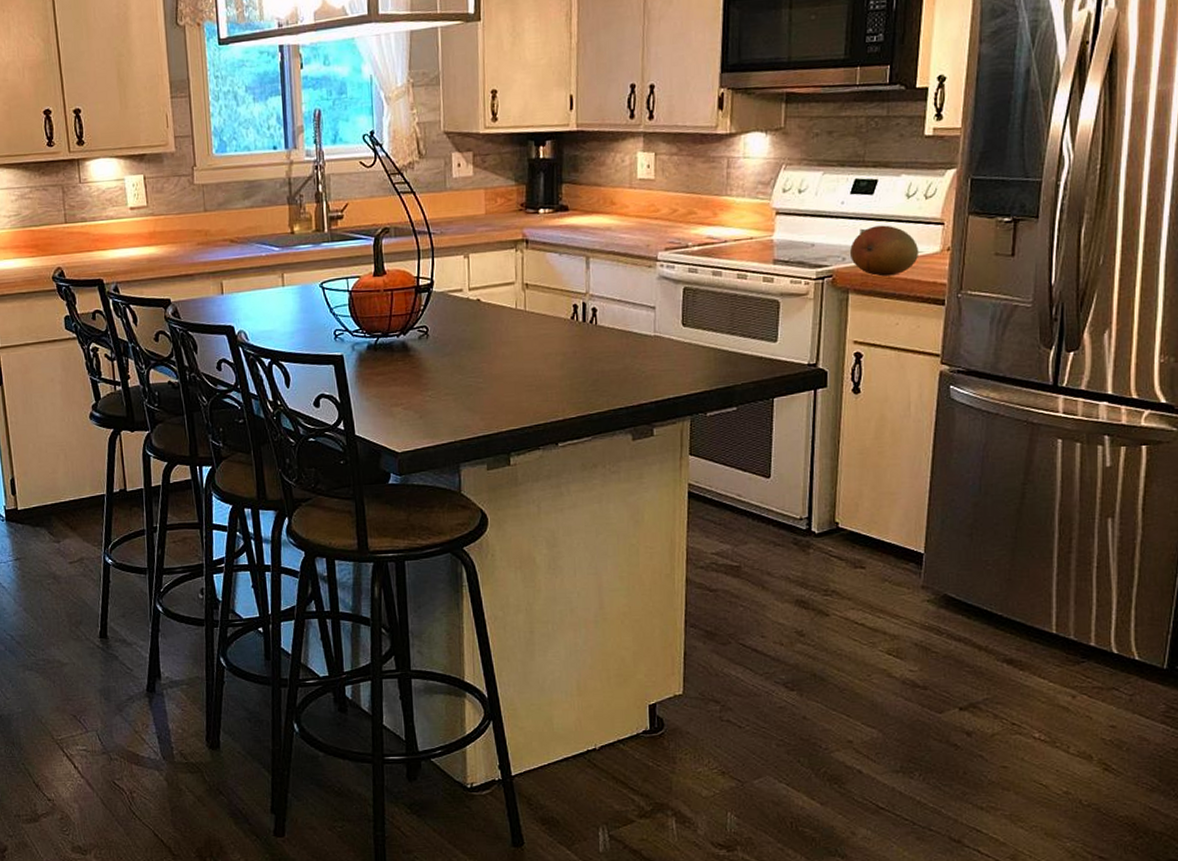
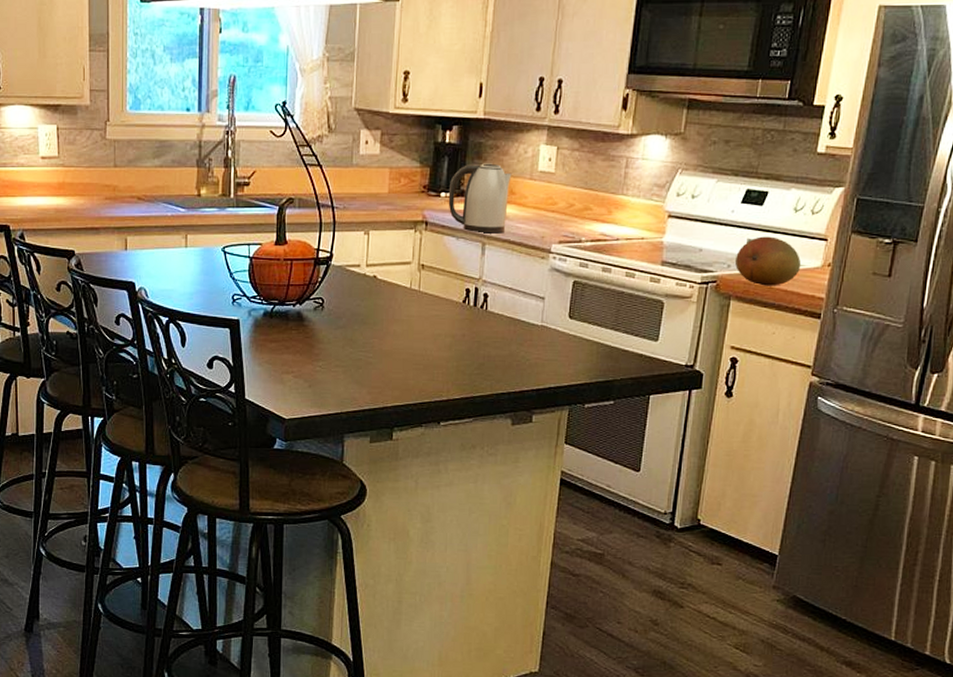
kettle: none [547,175,611,247] -> present [448,163,512,234]

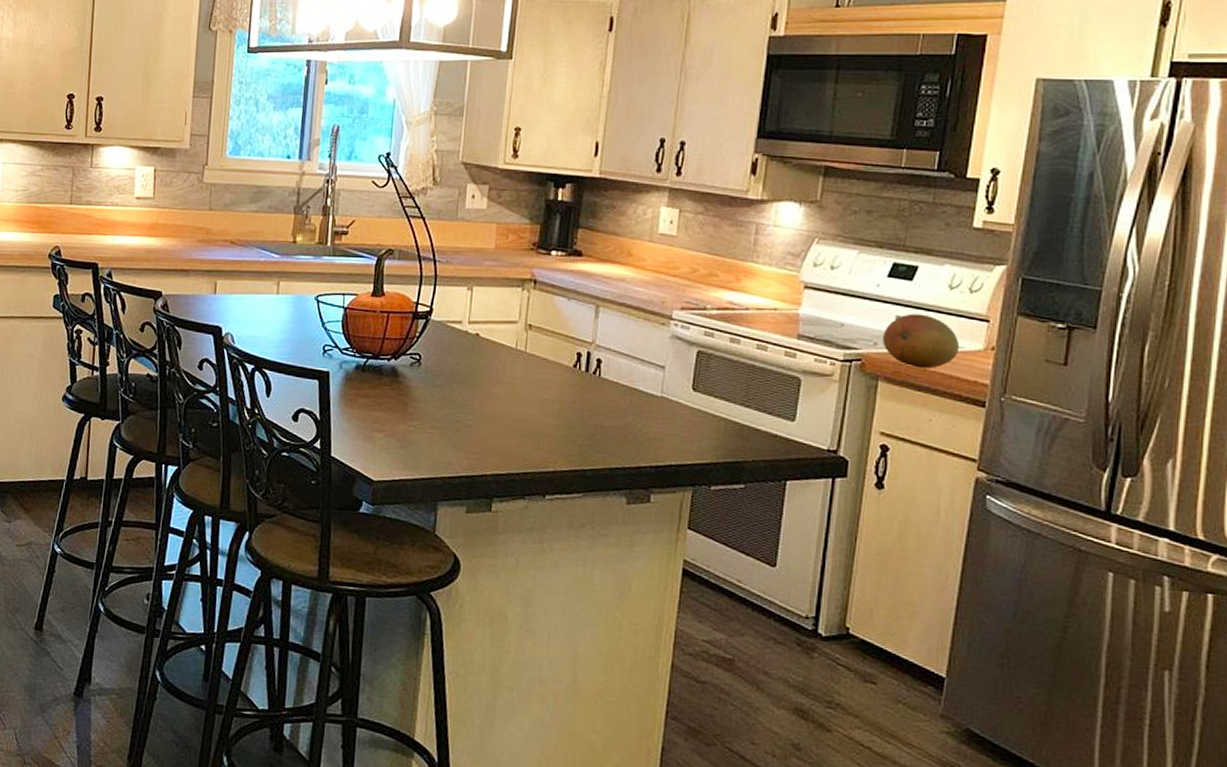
kettle: present [448,163,512,234] -> none [559,223,630,296]

